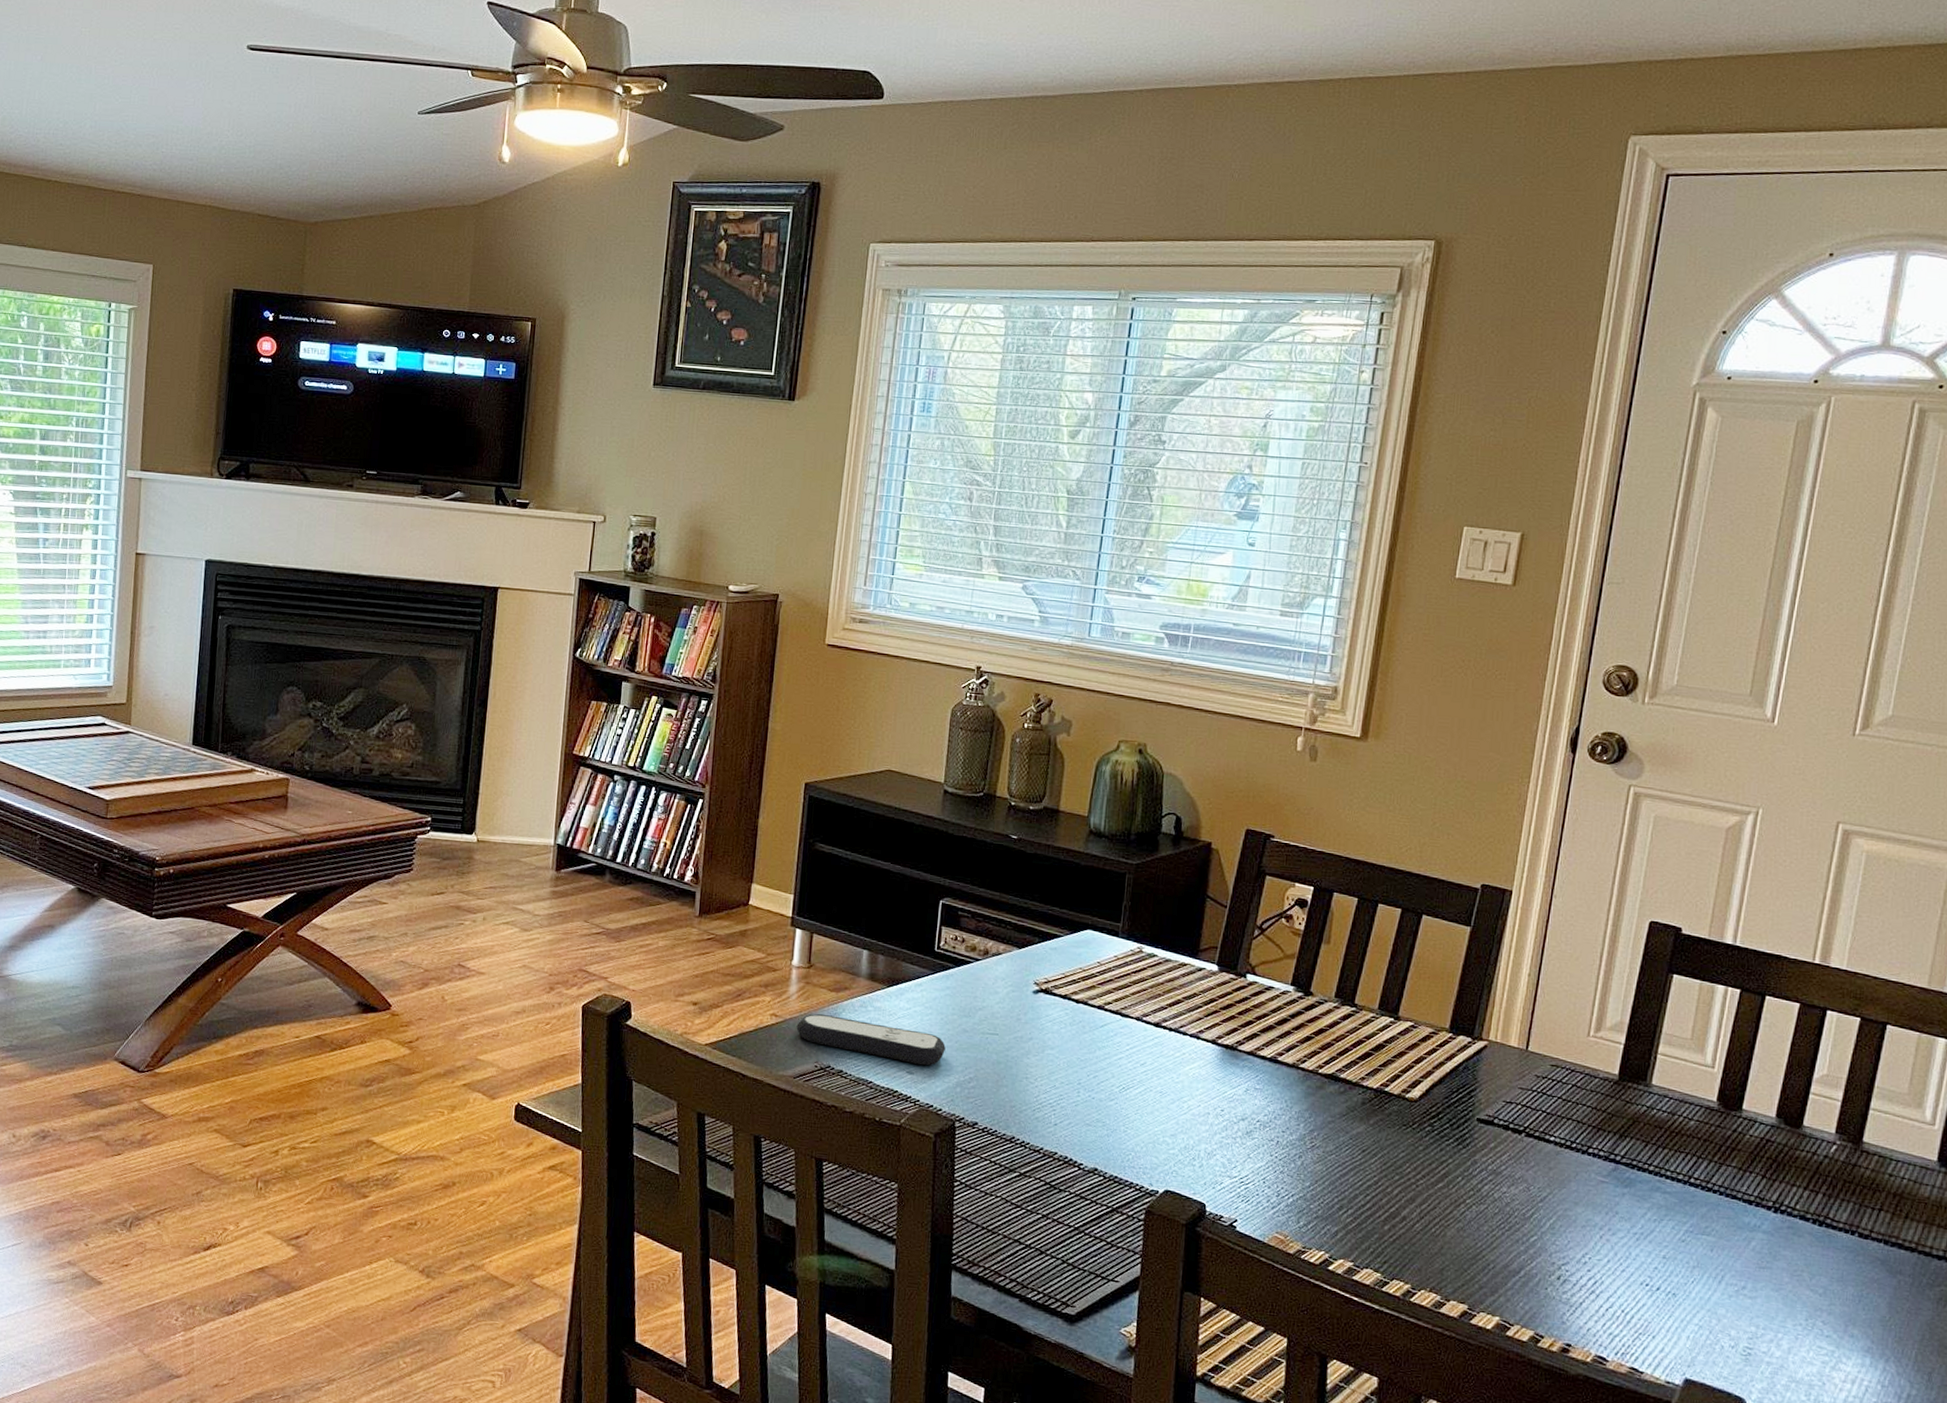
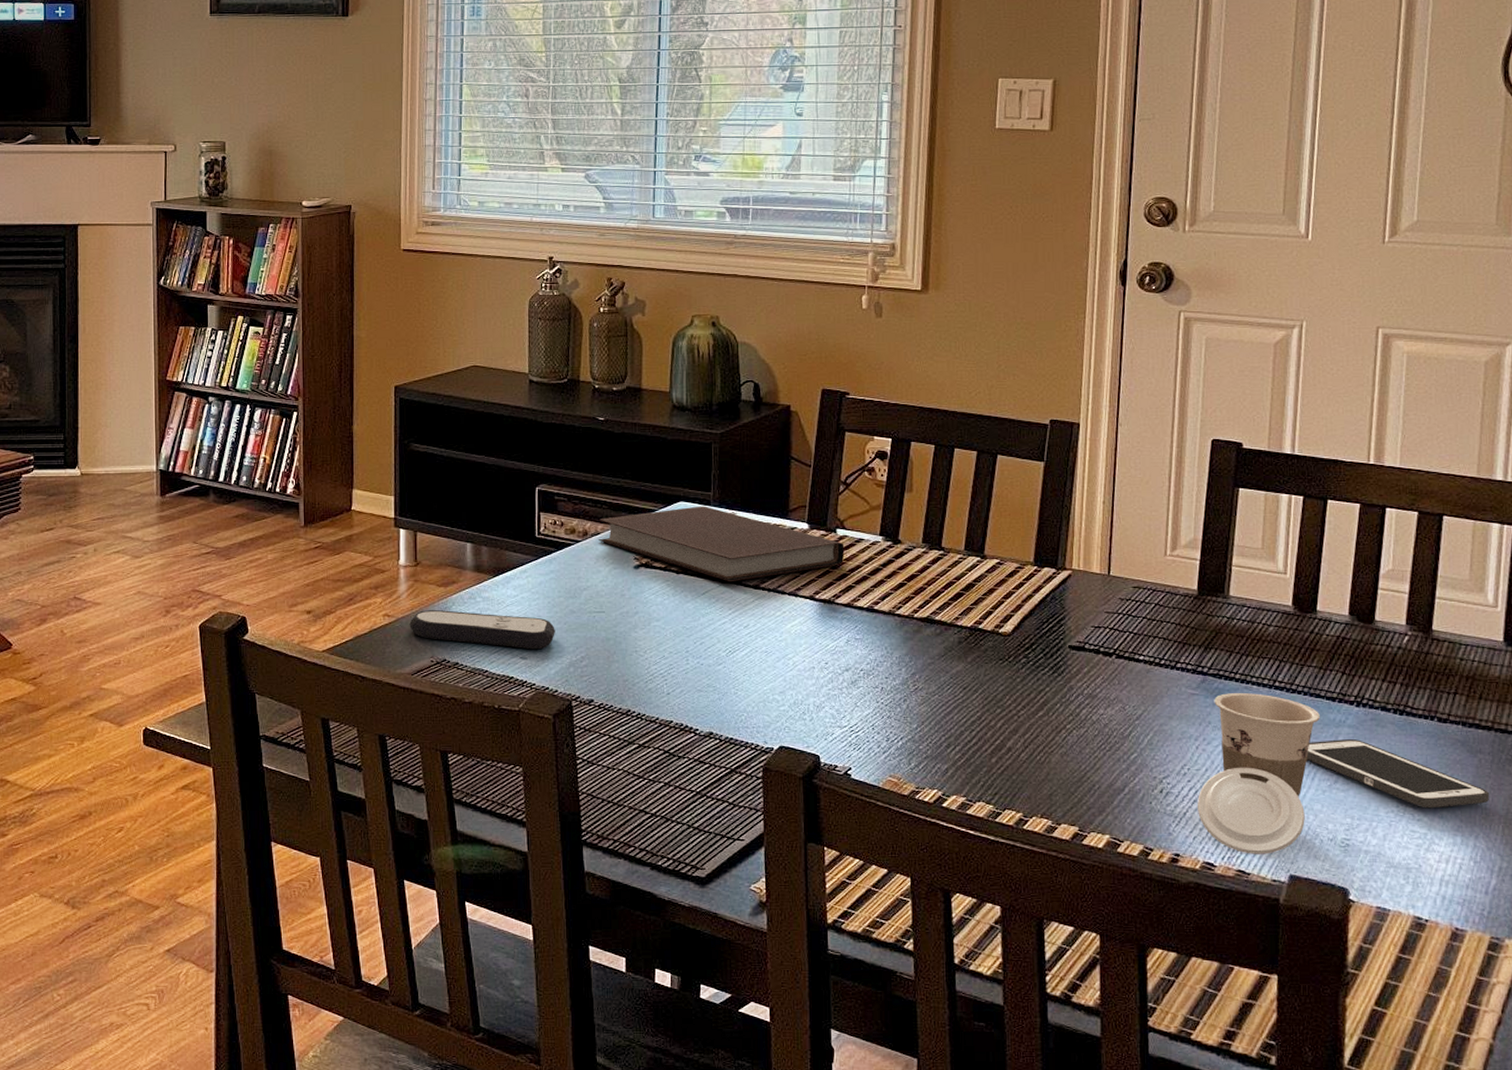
notebook: none [999,936,1254,1018] -> present [599,506,845,582]
cup: none [1595,1184,1734,1355] -> present [1198,693,1320,854]
cell phone: none [1716,1243,1906,1327] -> present [1307,739,1490,809]

